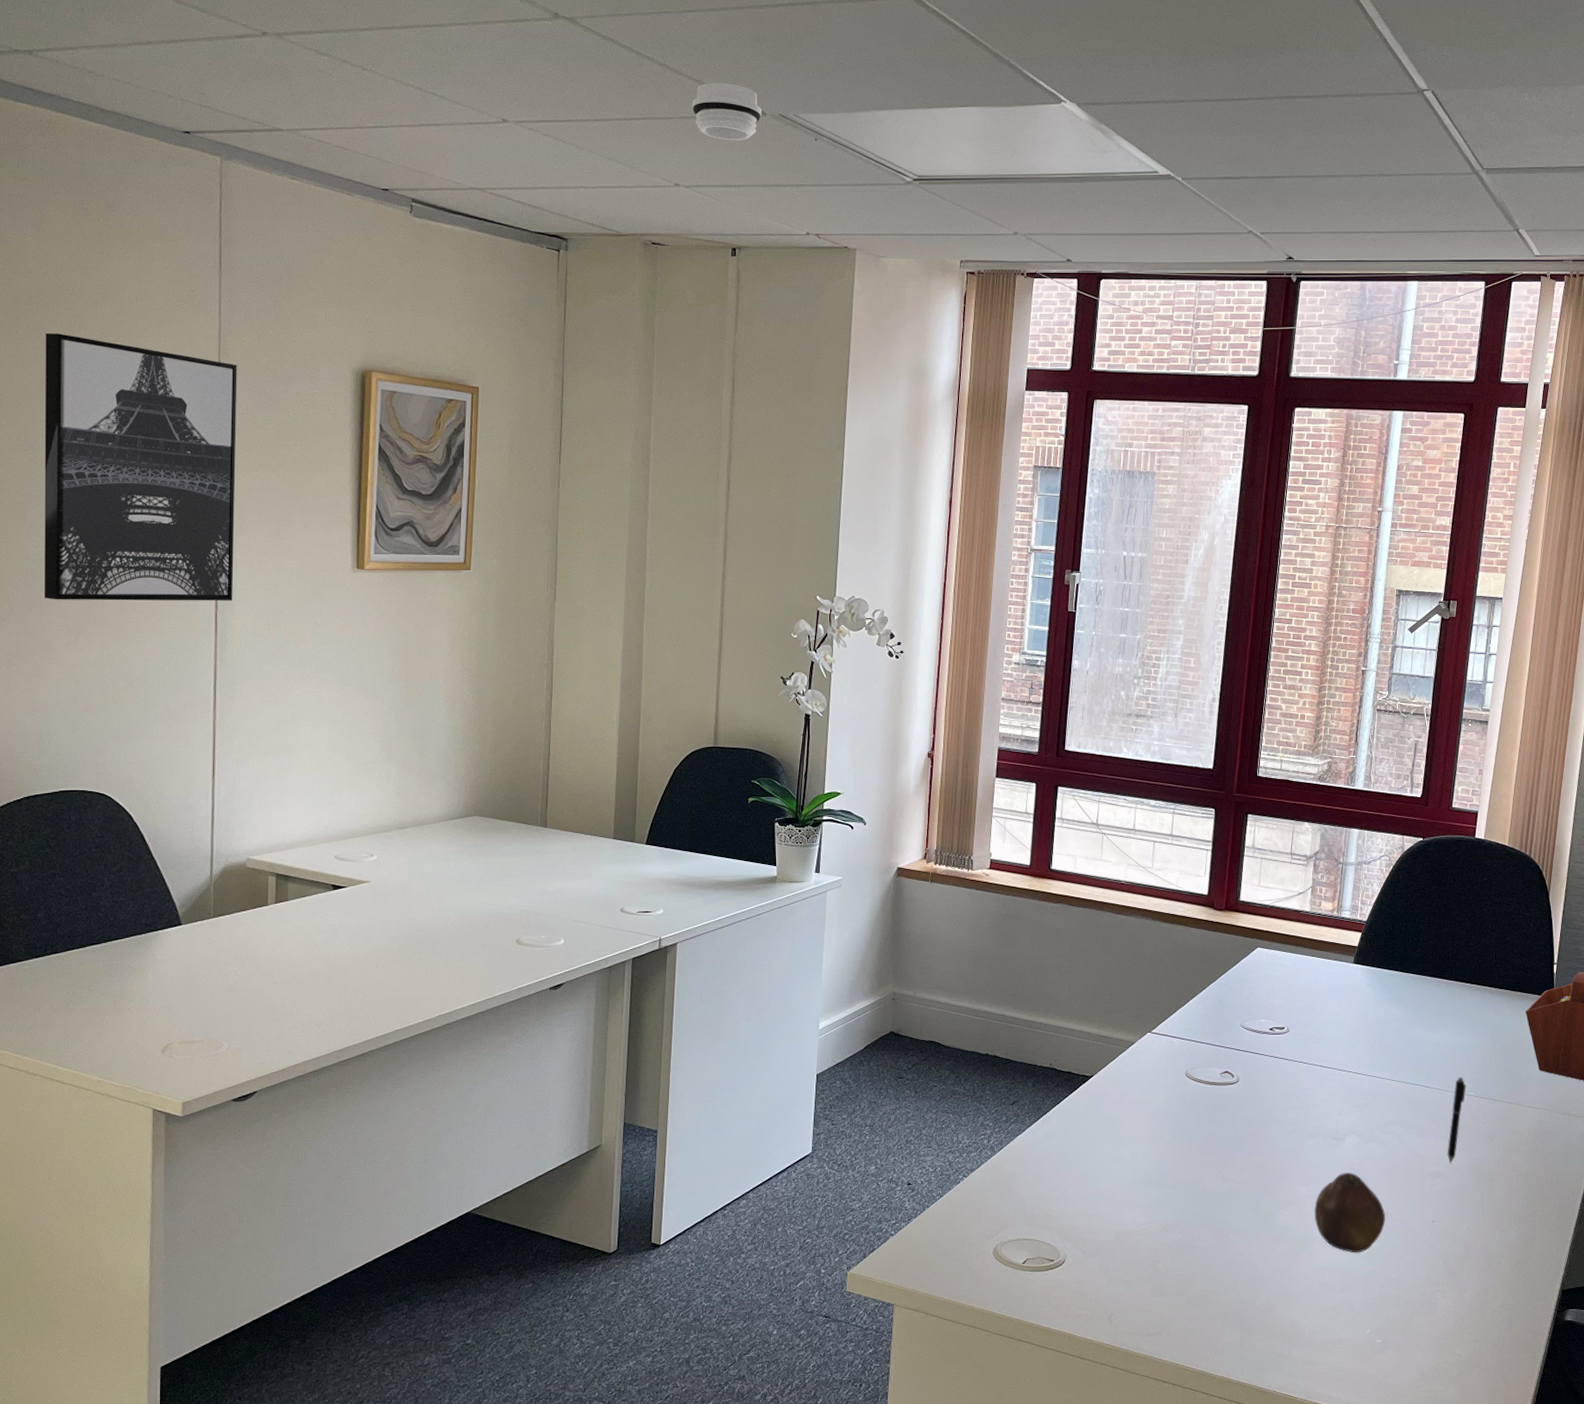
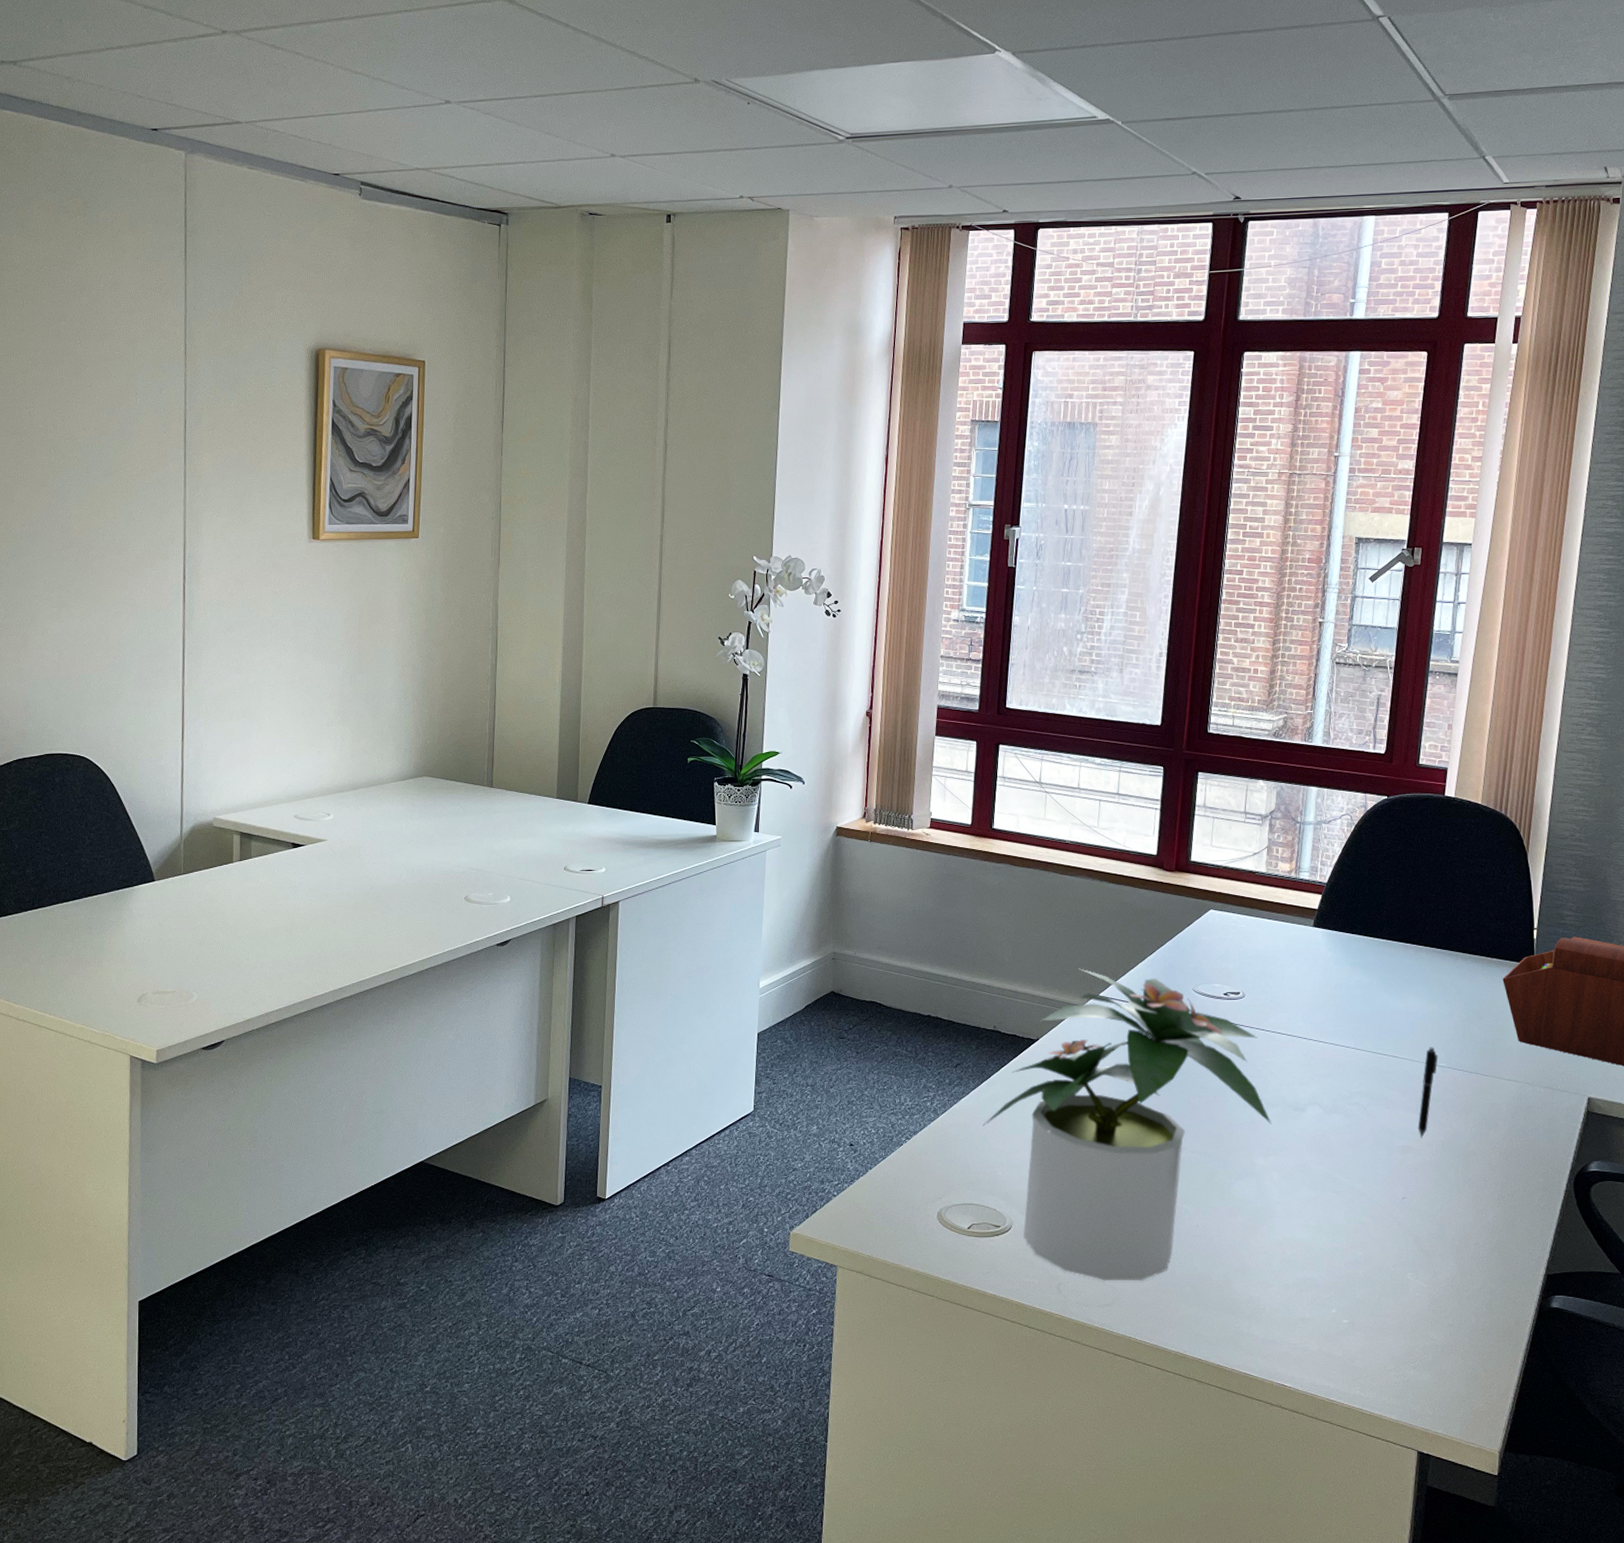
wall art: present [44,333,237,601] -> none [29,324,202,575]
smoke detector: present [691,82,762,140] -> none [626,52,695,109]
potted plant: none [1038,1006,1312,1311] -> present [983,968,1271,1282]
fruit: present [1315,1173,1385,1253] -> none [1274,1145,1351,1229]

